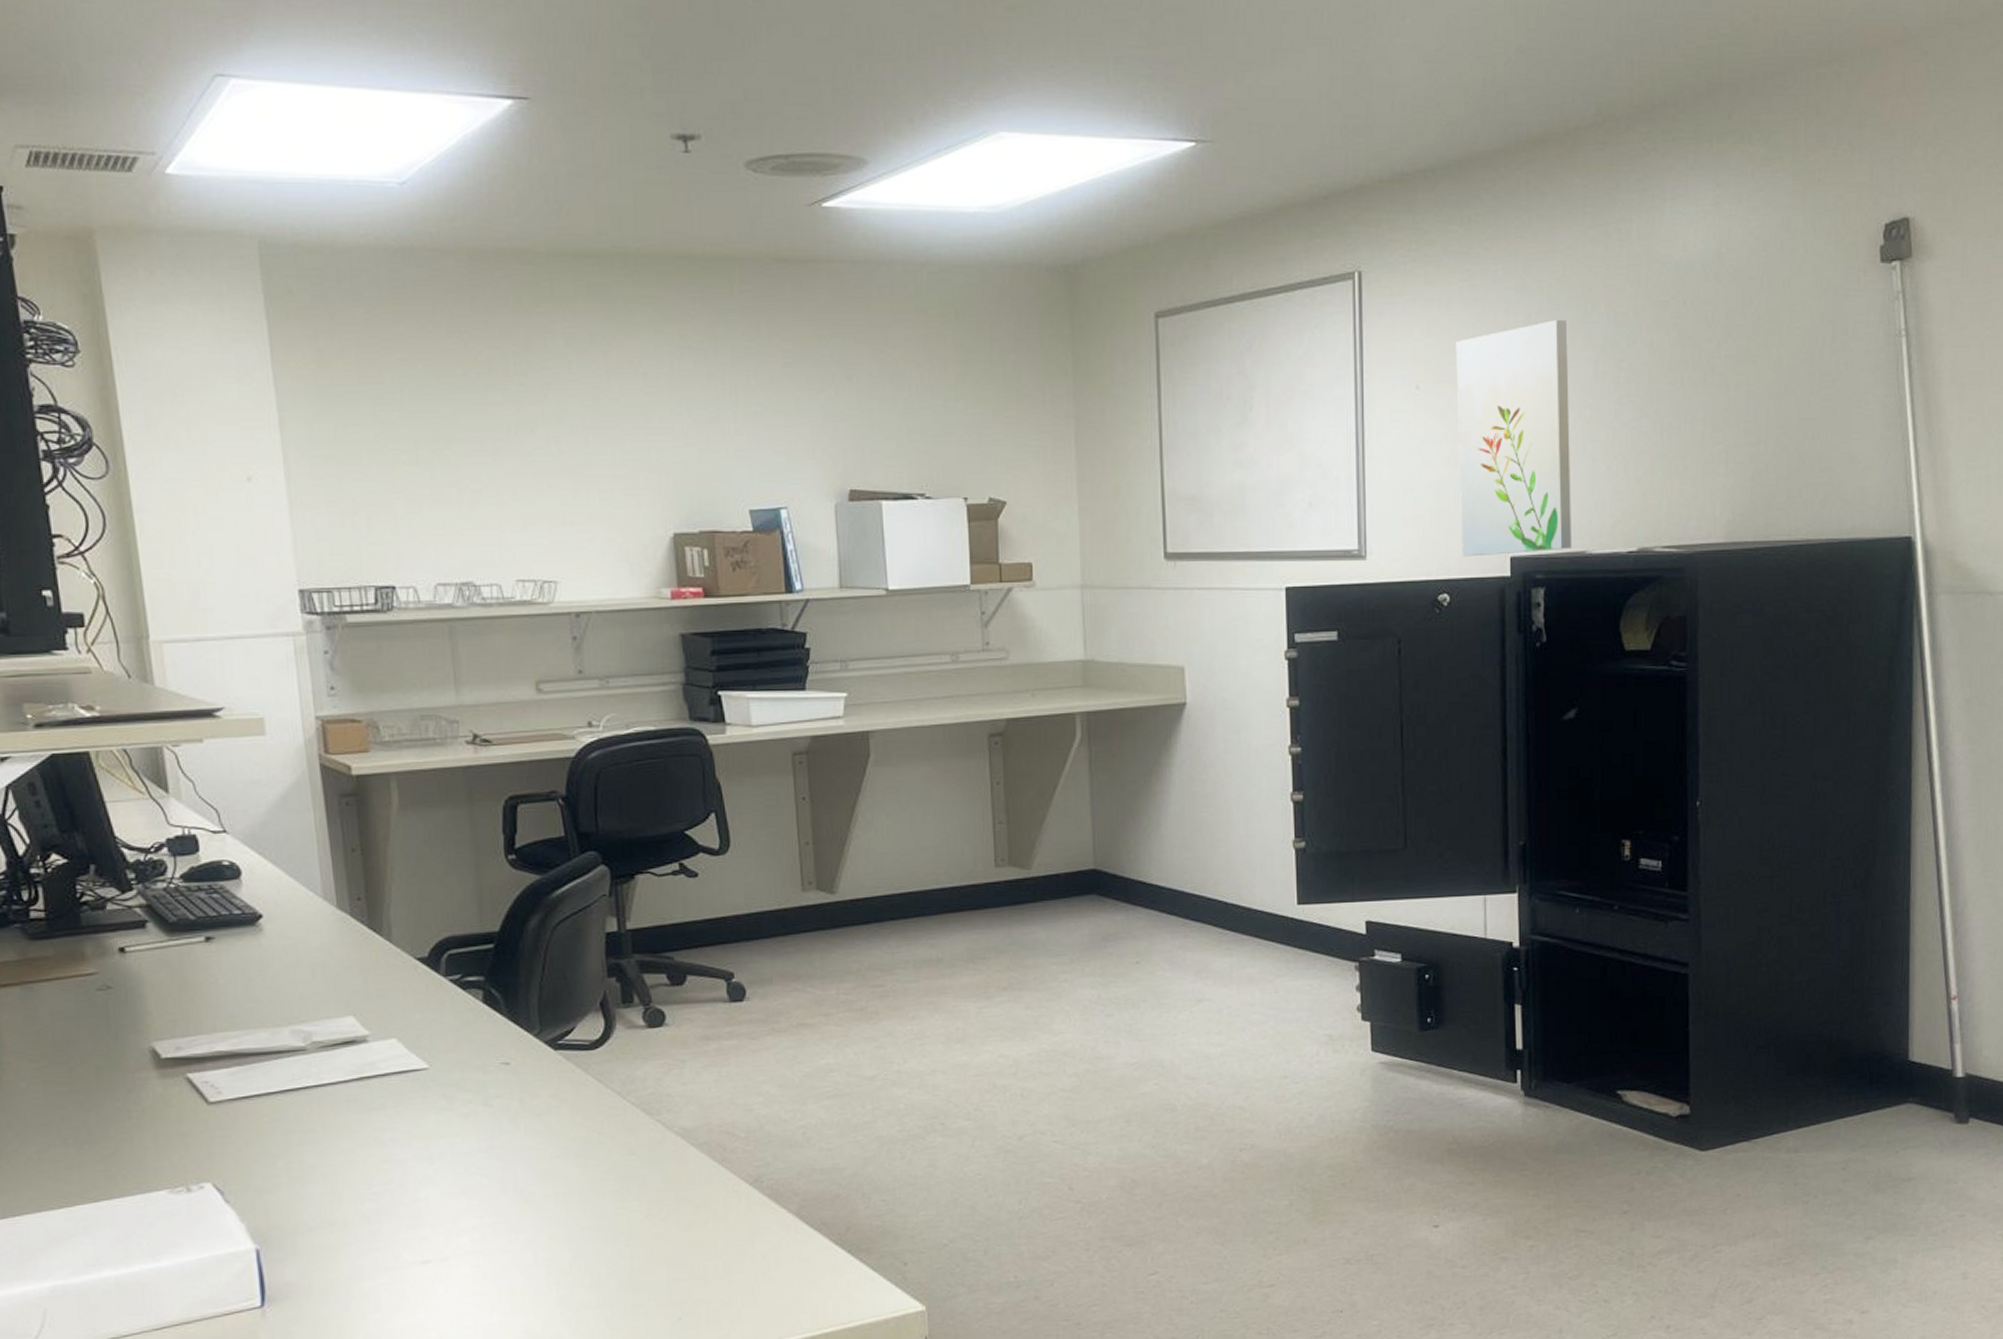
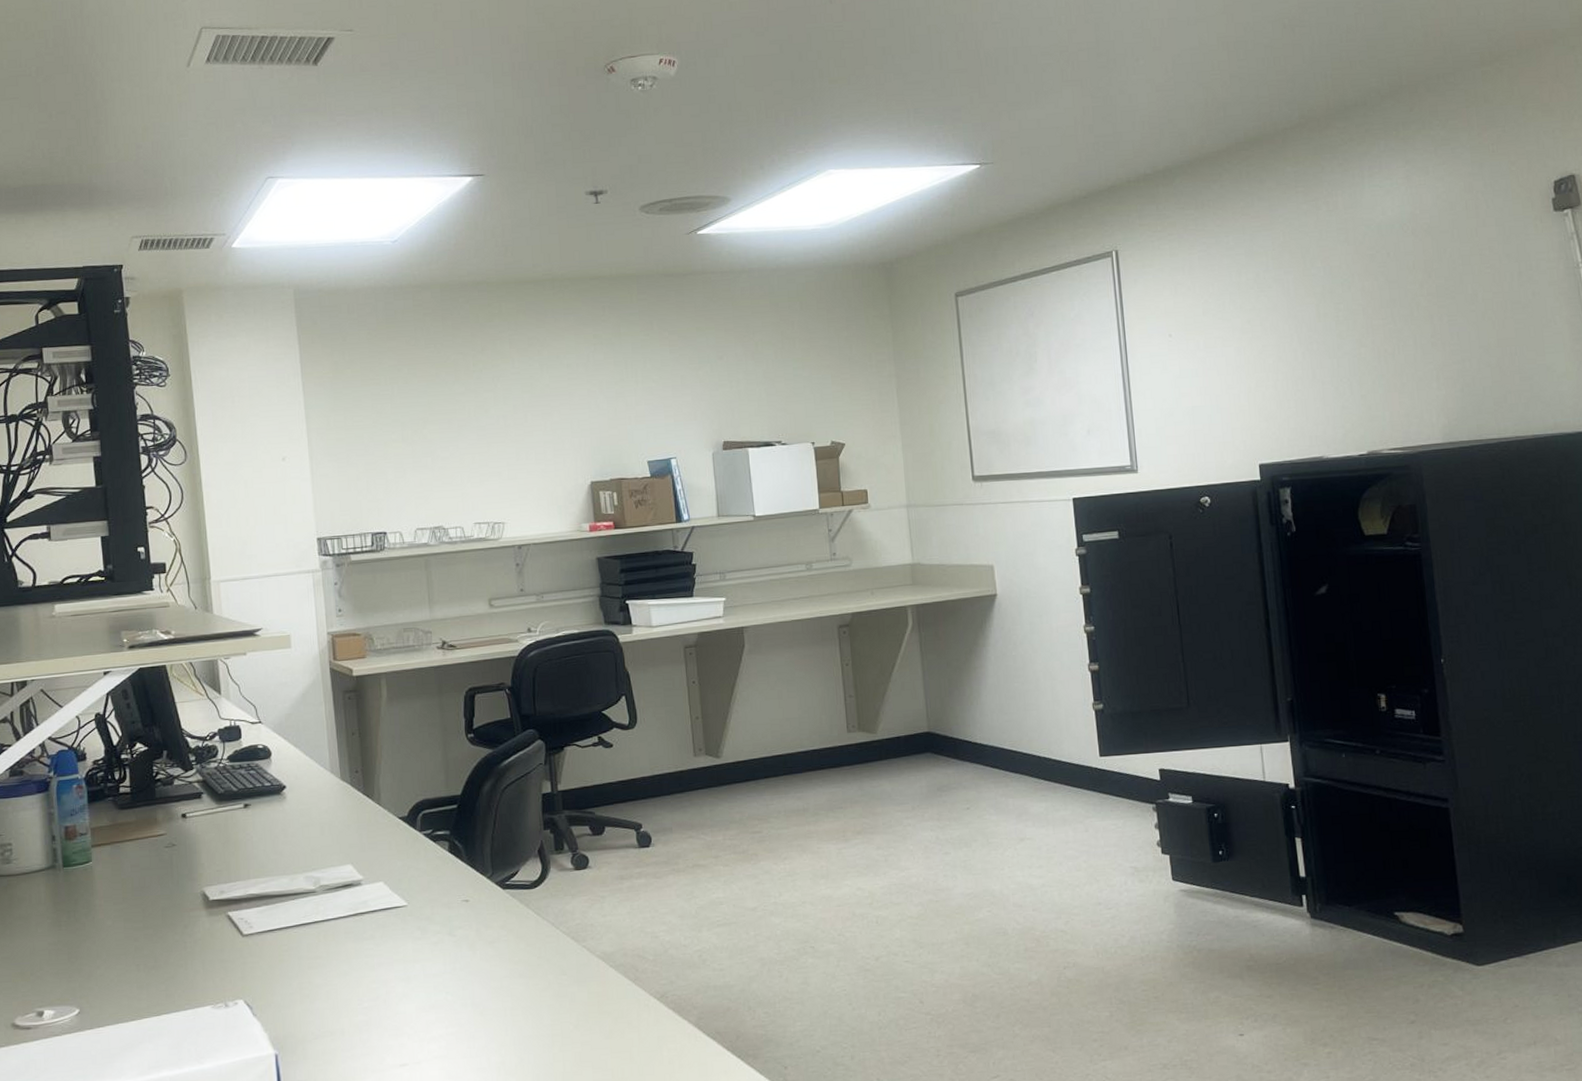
wall art: present [1456,320,1572,557] -> none [1199,275,1311,467]

